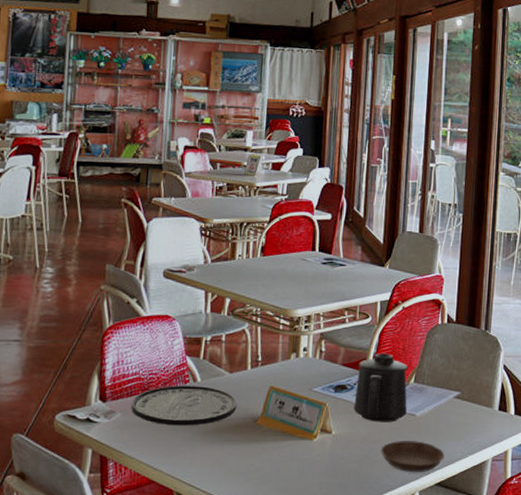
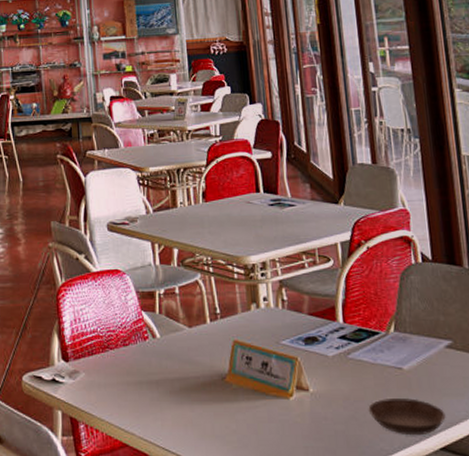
plate: present [132,385,236,426] -> none [94,341,201,385]
mug: present [353,353,408,422] -> none [327,300,392,378]

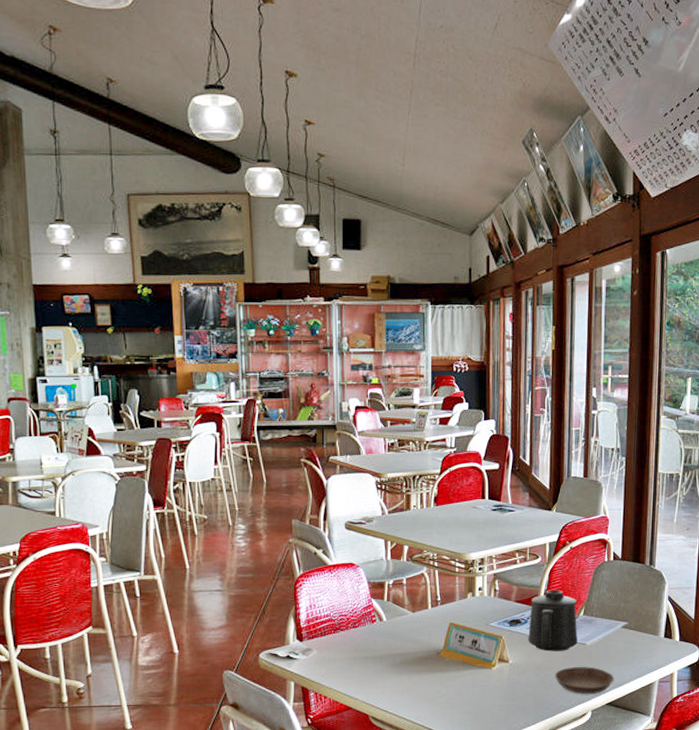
mug: none [327,300,392,378] -> present [528,590,578,651]

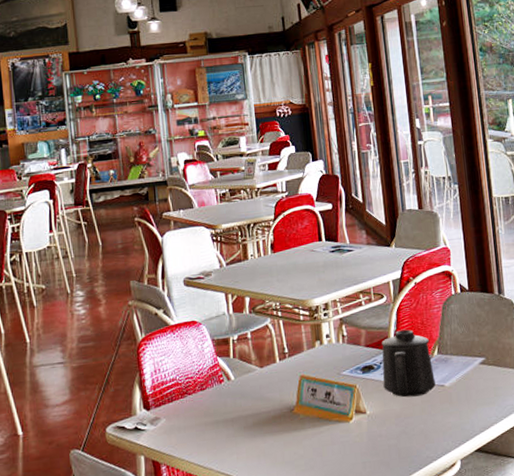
saucer: present [554,667,614,695] -> none [416,410,480,442]

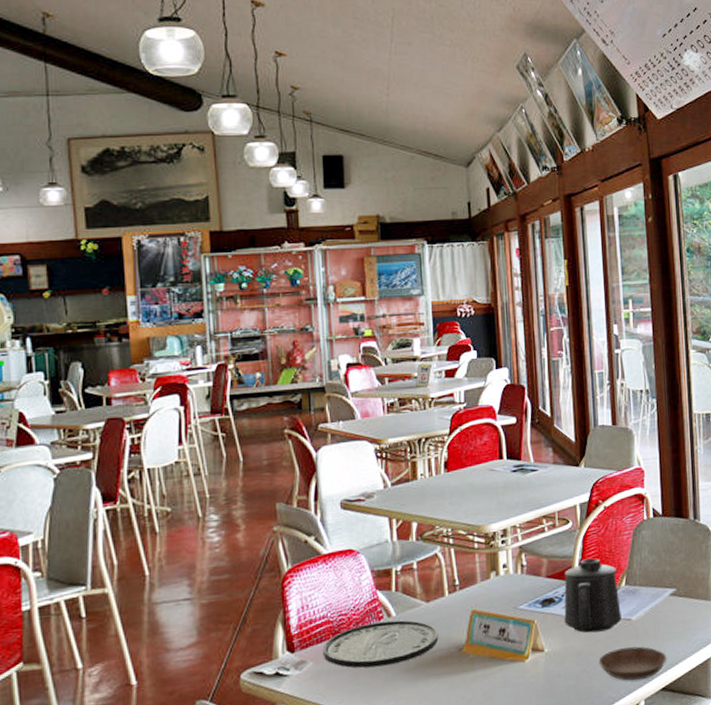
plate: none [174,383,271,425] -> present [323,620,438,668]
saucer: none [416,410,480,442] -> present [598,646,667,681]

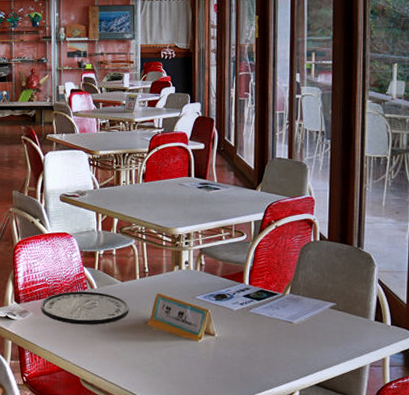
mug: present [564,558,622,633] -> none [234,267,284,328]
saucer: present [598,646,667,681] -> none [261,345,323,374]

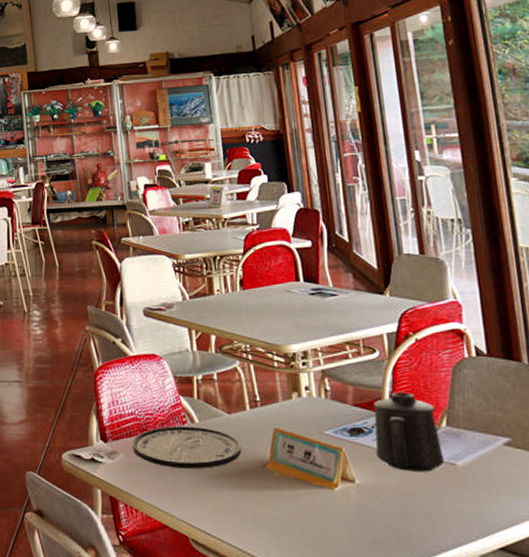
mug: none [234,267,284,328] -> present [373,392,444,472]

